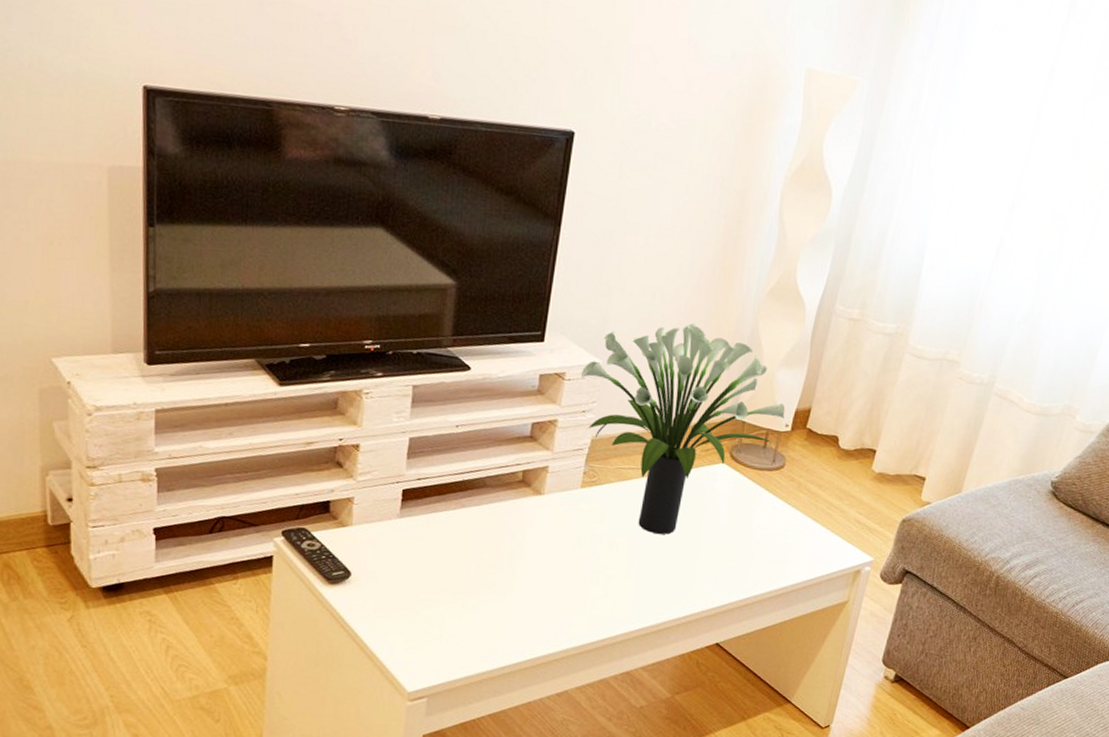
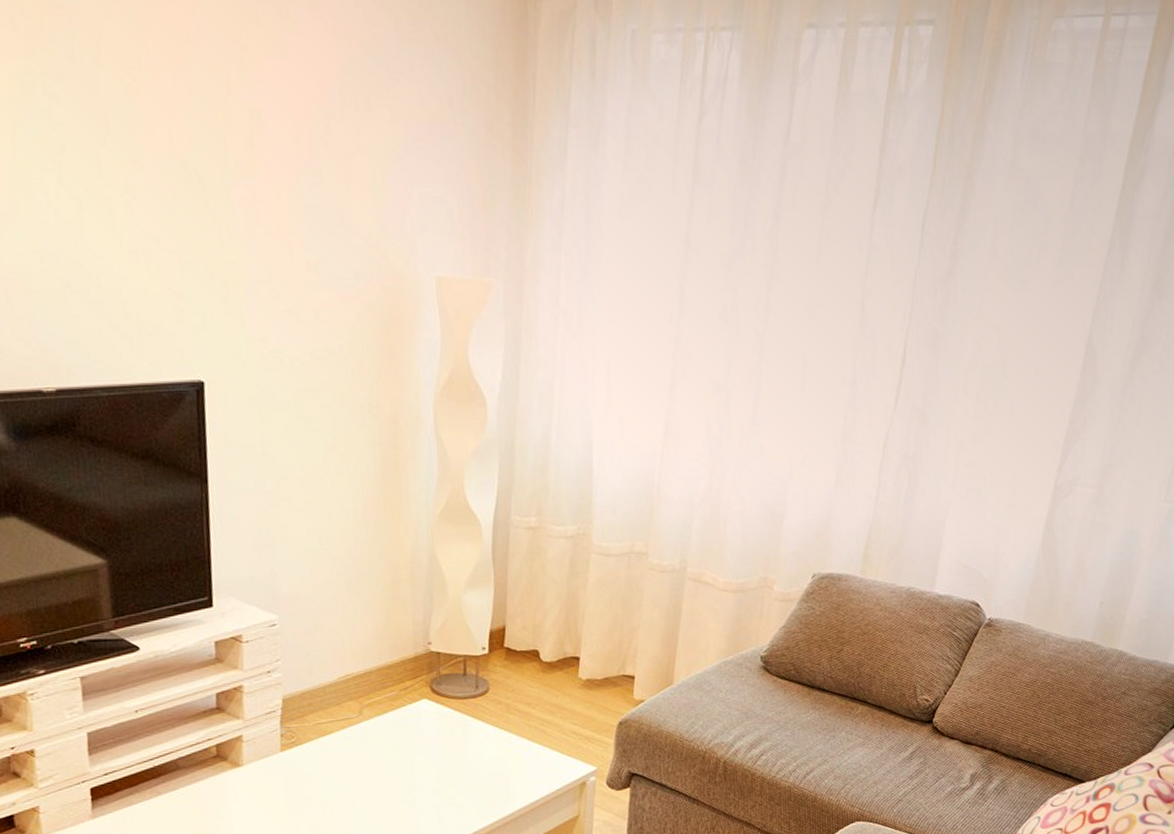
potted plant: present [581,322,786,534] -> none [259,559,480,784]

